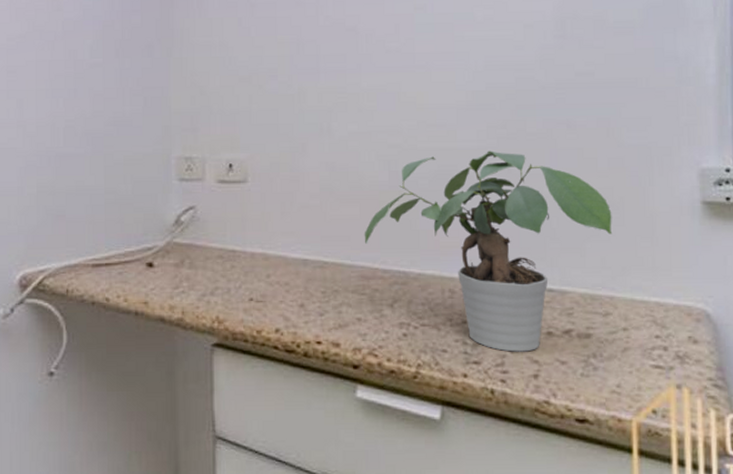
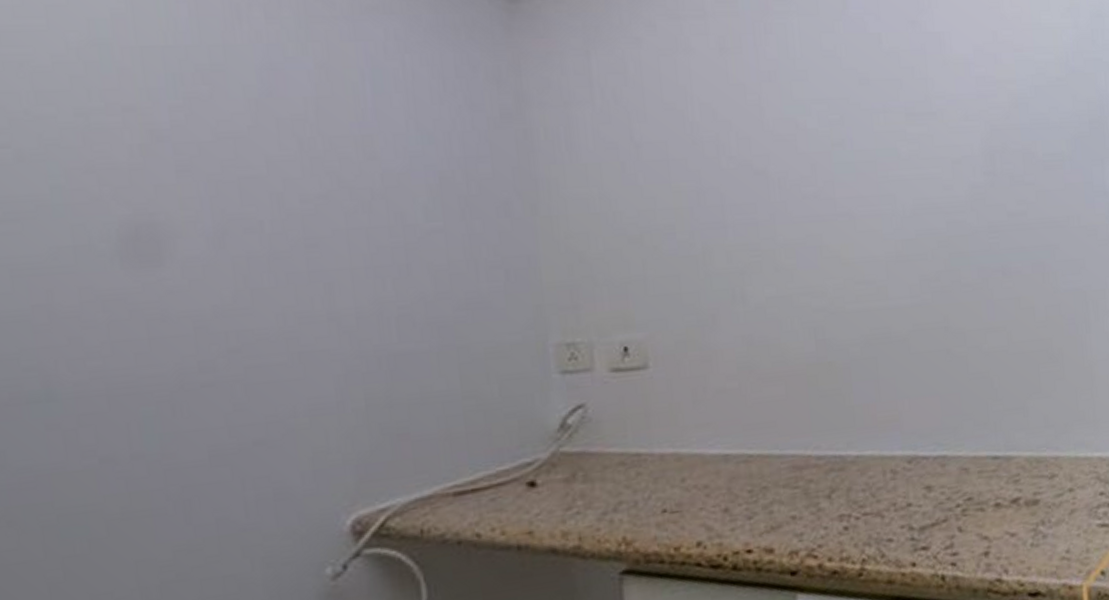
potted plant: present [364,150,613,352] -> none [792,307,1054,531]

